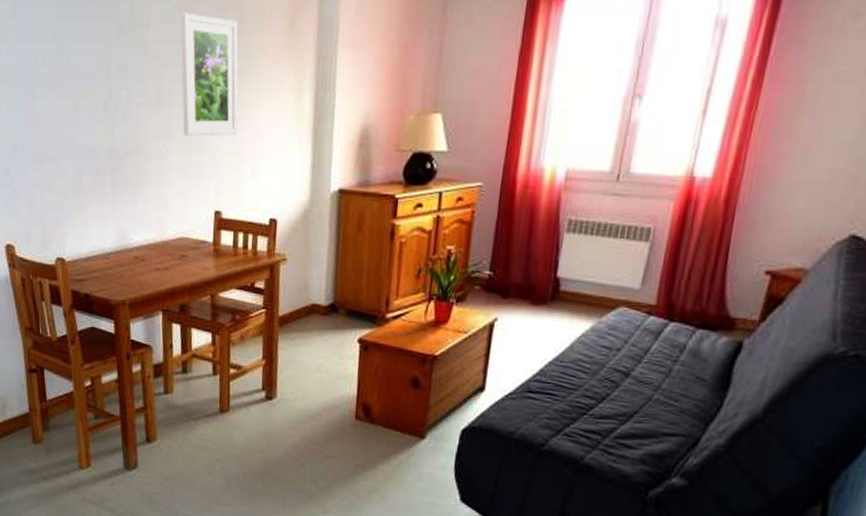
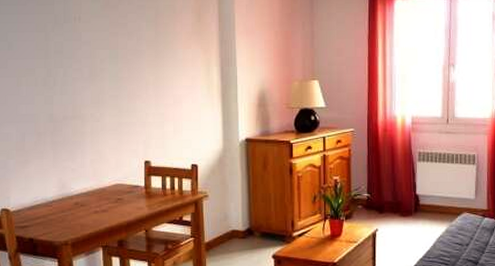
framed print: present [180,12,239,136] -> none [107,10,161,103]

